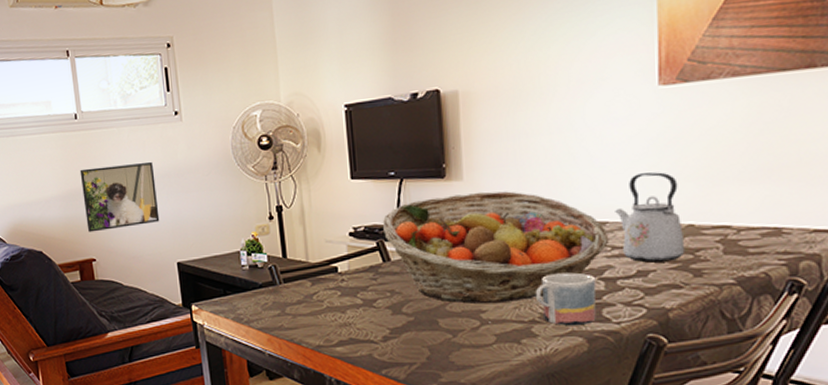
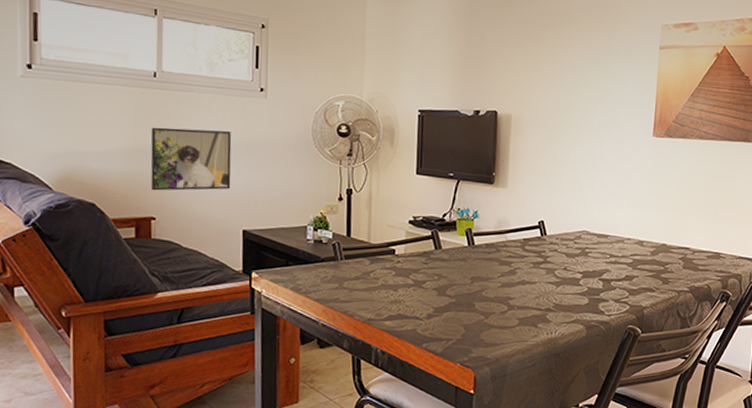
fruit basket: present [382,191,609,304] -> none [438,199,609,292]
mug: present [535,272,596,326] -> none [552,272,597,316]
kettle: present [615,172,685,263] -> none [615,201,659,271]

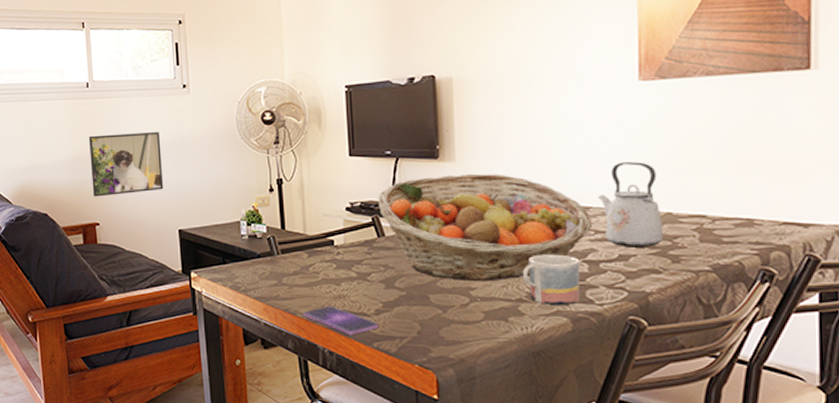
smartphone: none [361,309,428,337] -> present [303,305,378,336]
fruit basket: none [438,199,609,292] -> present [377,173,593,281]
mug: none [552,272,597,316] -> present [522,254,580,306]
kettle: none [615,201,659,271] -> present [598,162,664,248]

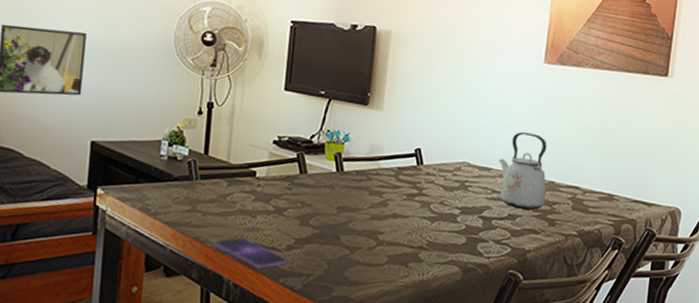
fruit basket: present [377,173,593,281] -> none [305,121,492,228]
mug: present [522,254,580,306] -> none [426,206,477,257]

